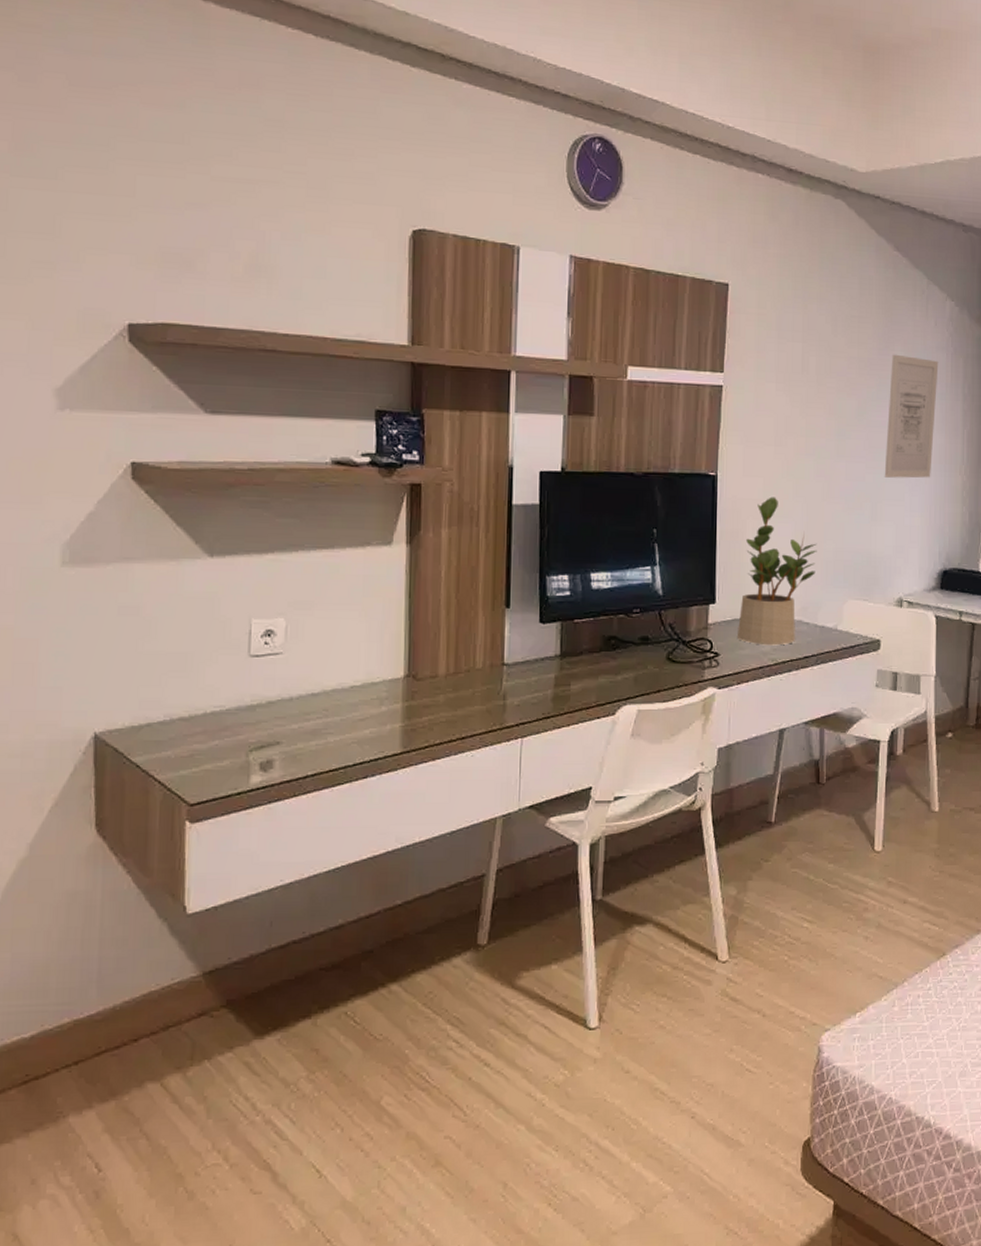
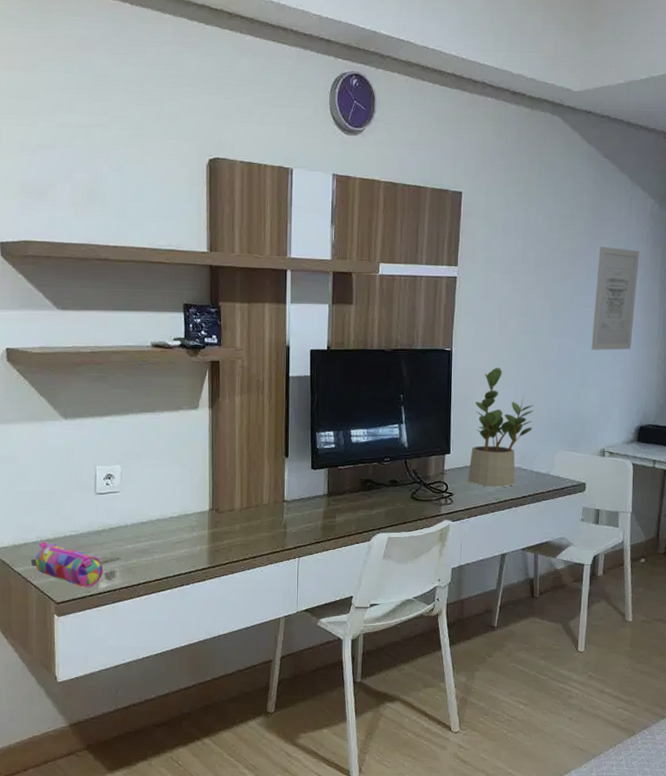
pencil case: none [155,721,257,783] -> present [31,541,104,587]

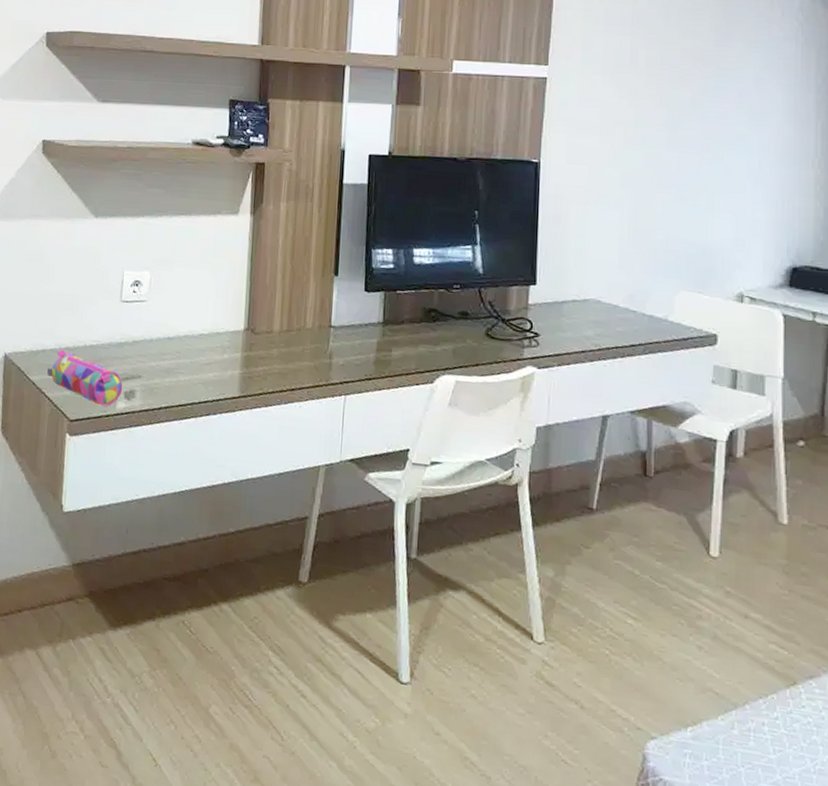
potted plant: present [468,367,534,488] -> none [559,184,646,331]
wall art: present [591,246,640,350] -> none [722,45,786,171]

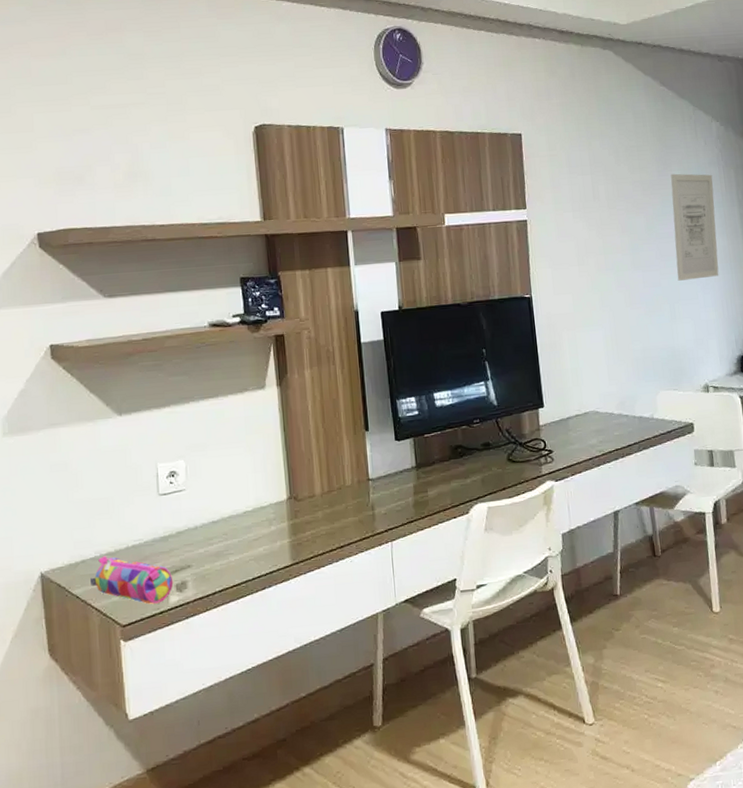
wall art: none [722,45,786,171] -> present [671,173,719,281]

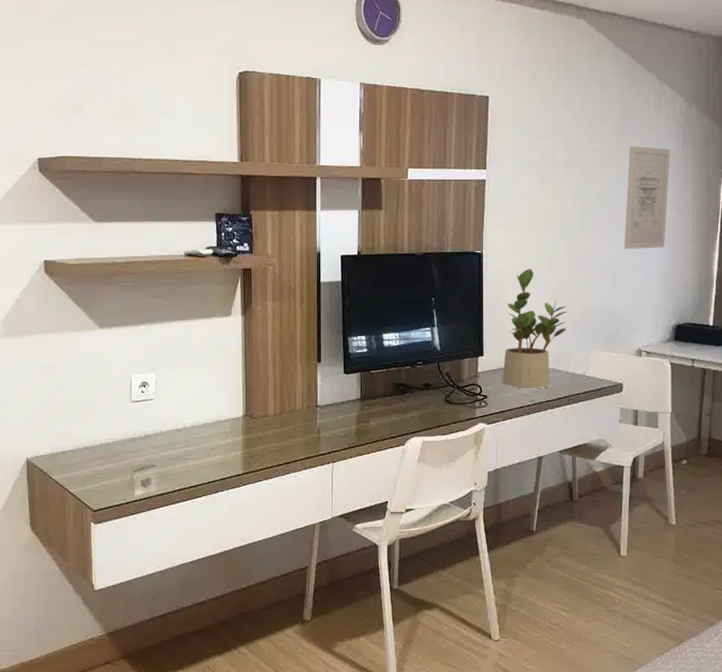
pencil case: present [90,556,174,604] -> none [69,449,139,495]
potted plant: none [564,309,628,439] -> present [502,268,567,389]

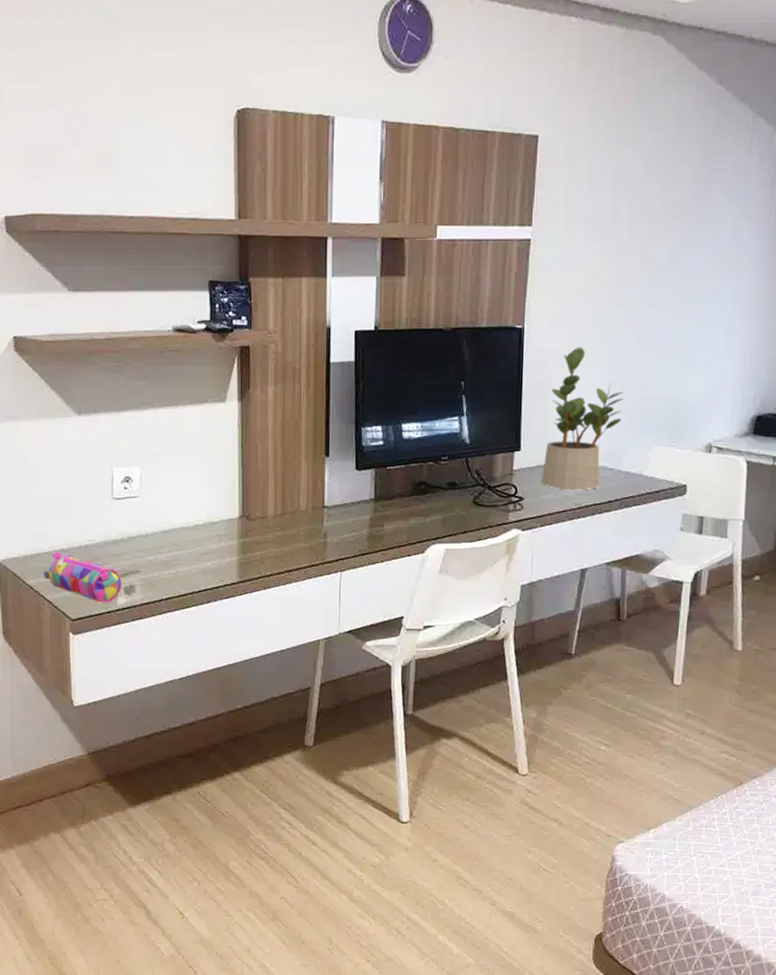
pencil case: none [69,449,139,495] -> present [44,552,122,603]
wall art: present [624,145,671,249] -> none [697,195,762,323]

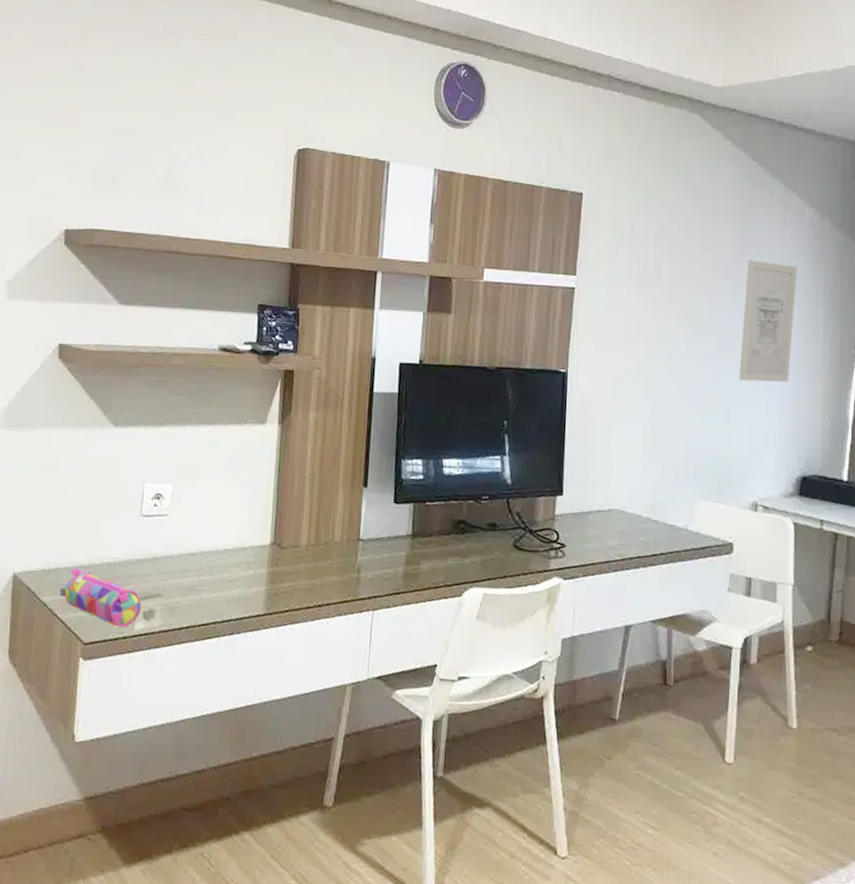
potted plant: present [542,347,624,491] -> none [584,395,668,541]
wall art: none [697,195,762,323] -> present [738,259,798,382]

